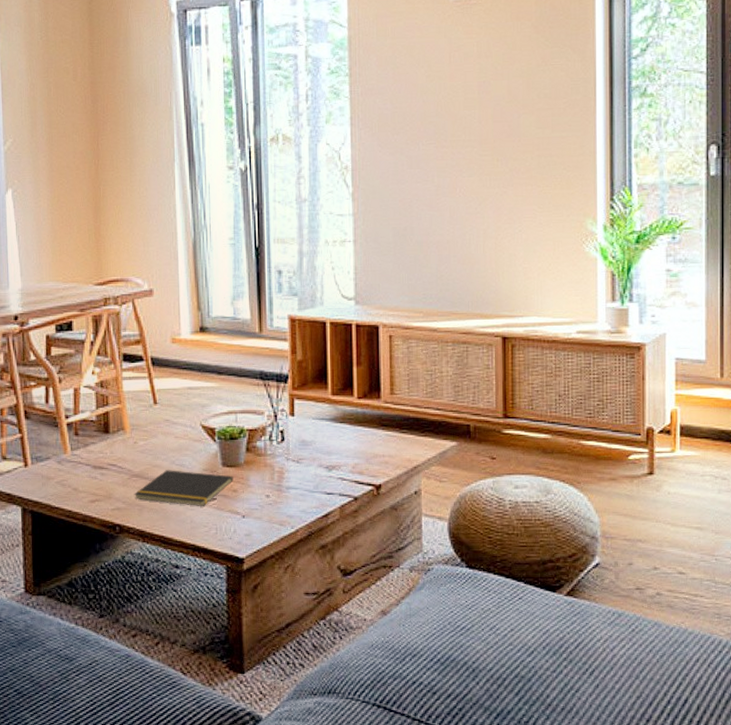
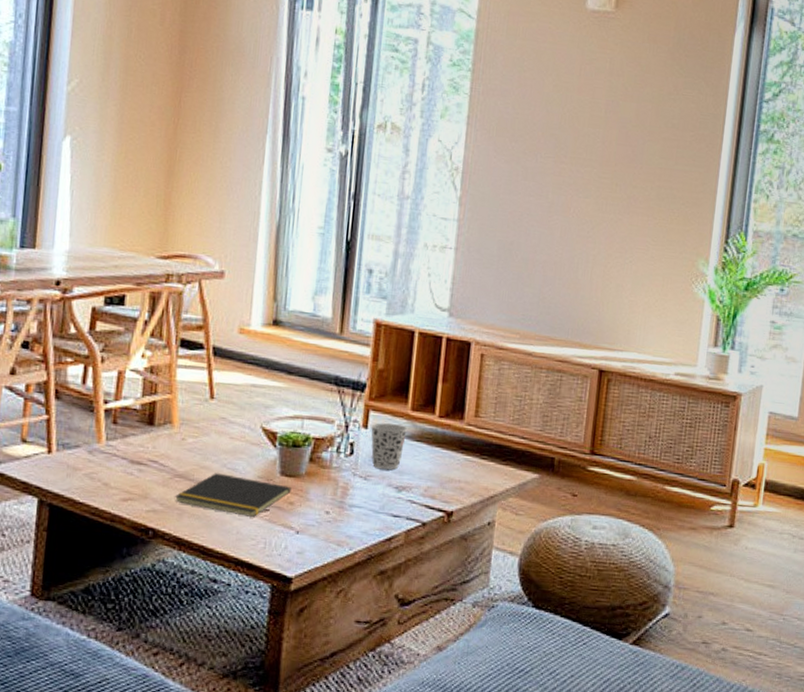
cup: none [296,409,331,452] -> present [370,423,408,470]

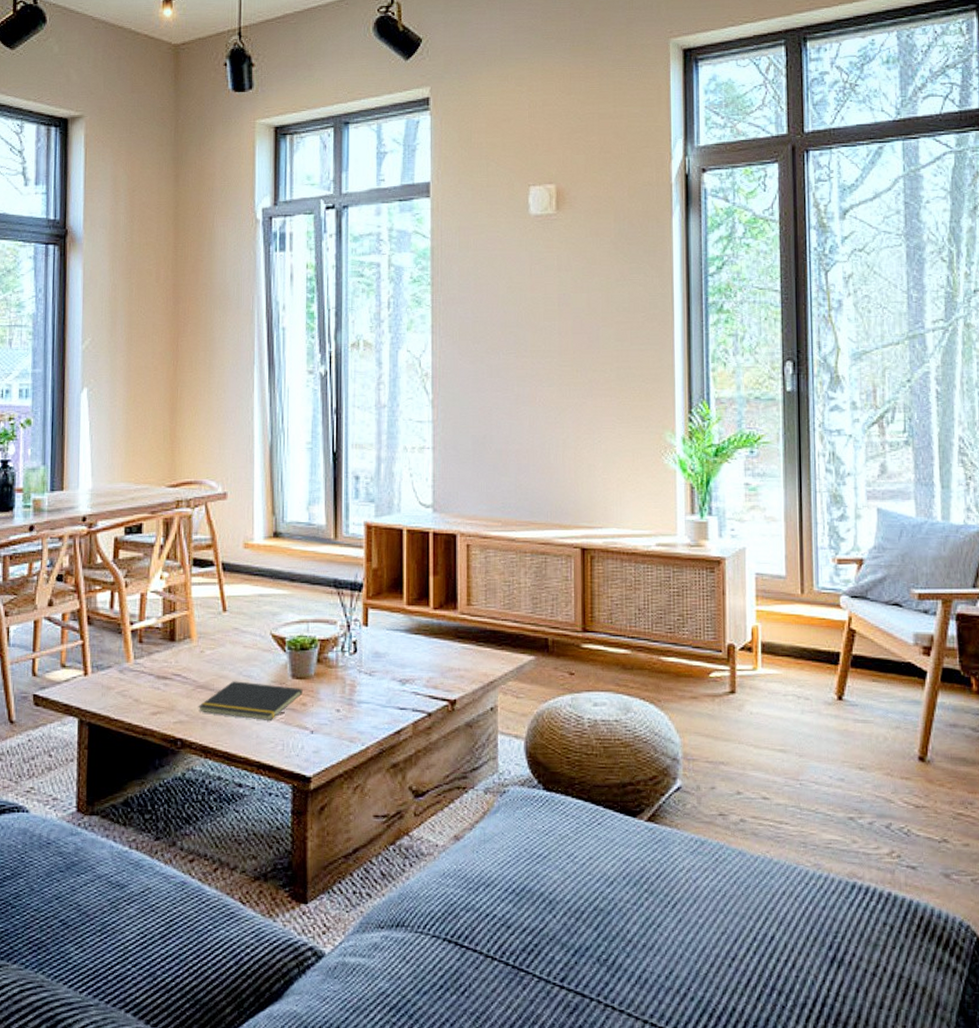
cup: present [370,423,408,470] -> none [370,620,406,665]

